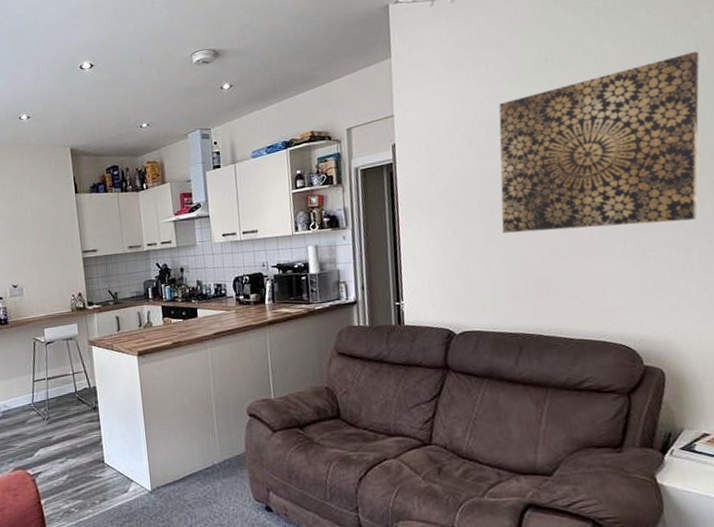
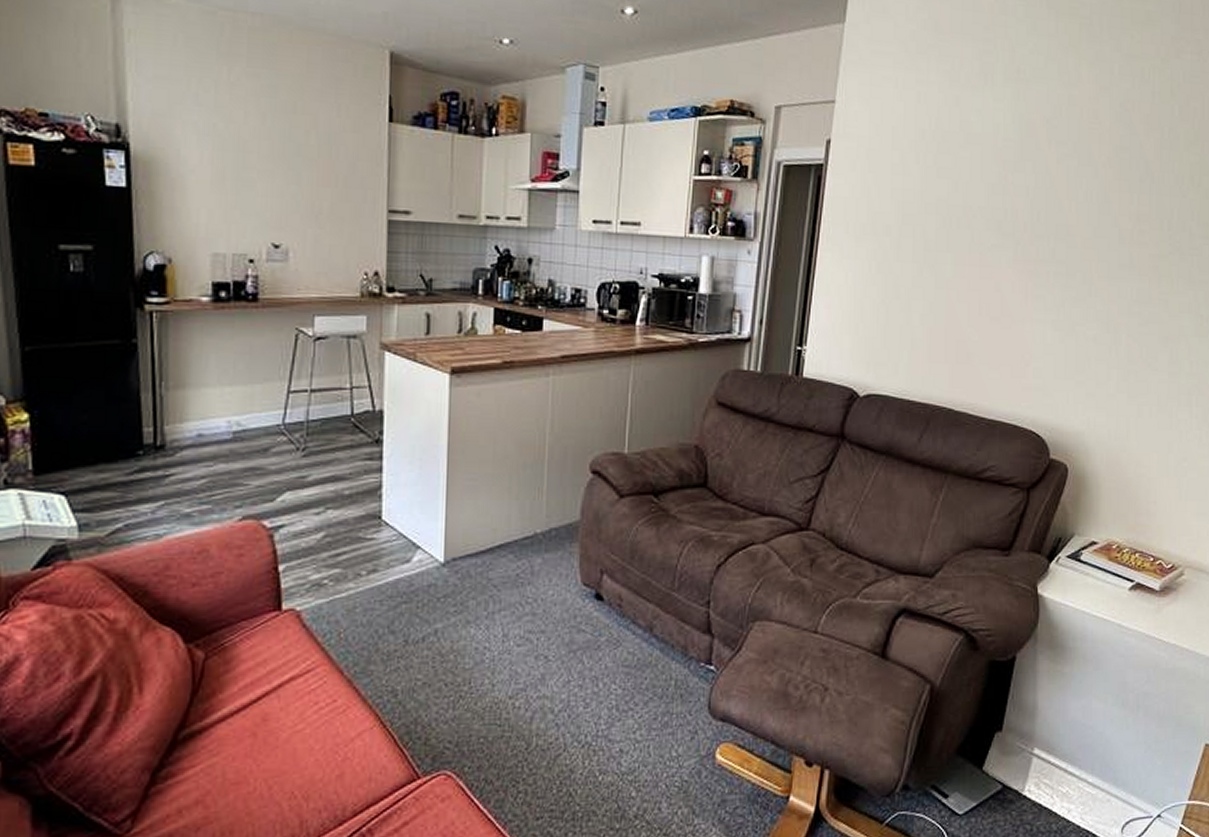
wall art: present [499,51,700,233] -> none [933,97,1173,296]

